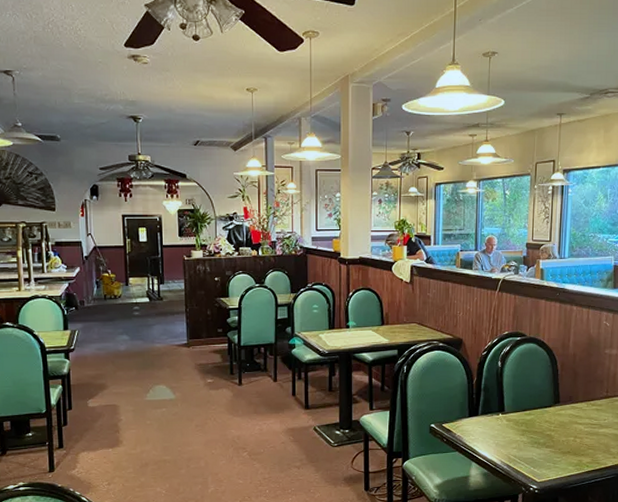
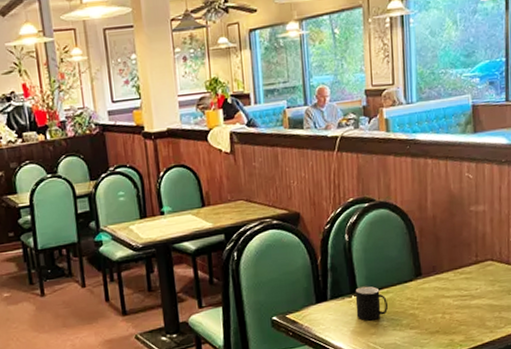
cup: none [502,407,529,436] -> present [355,286,388,321]

